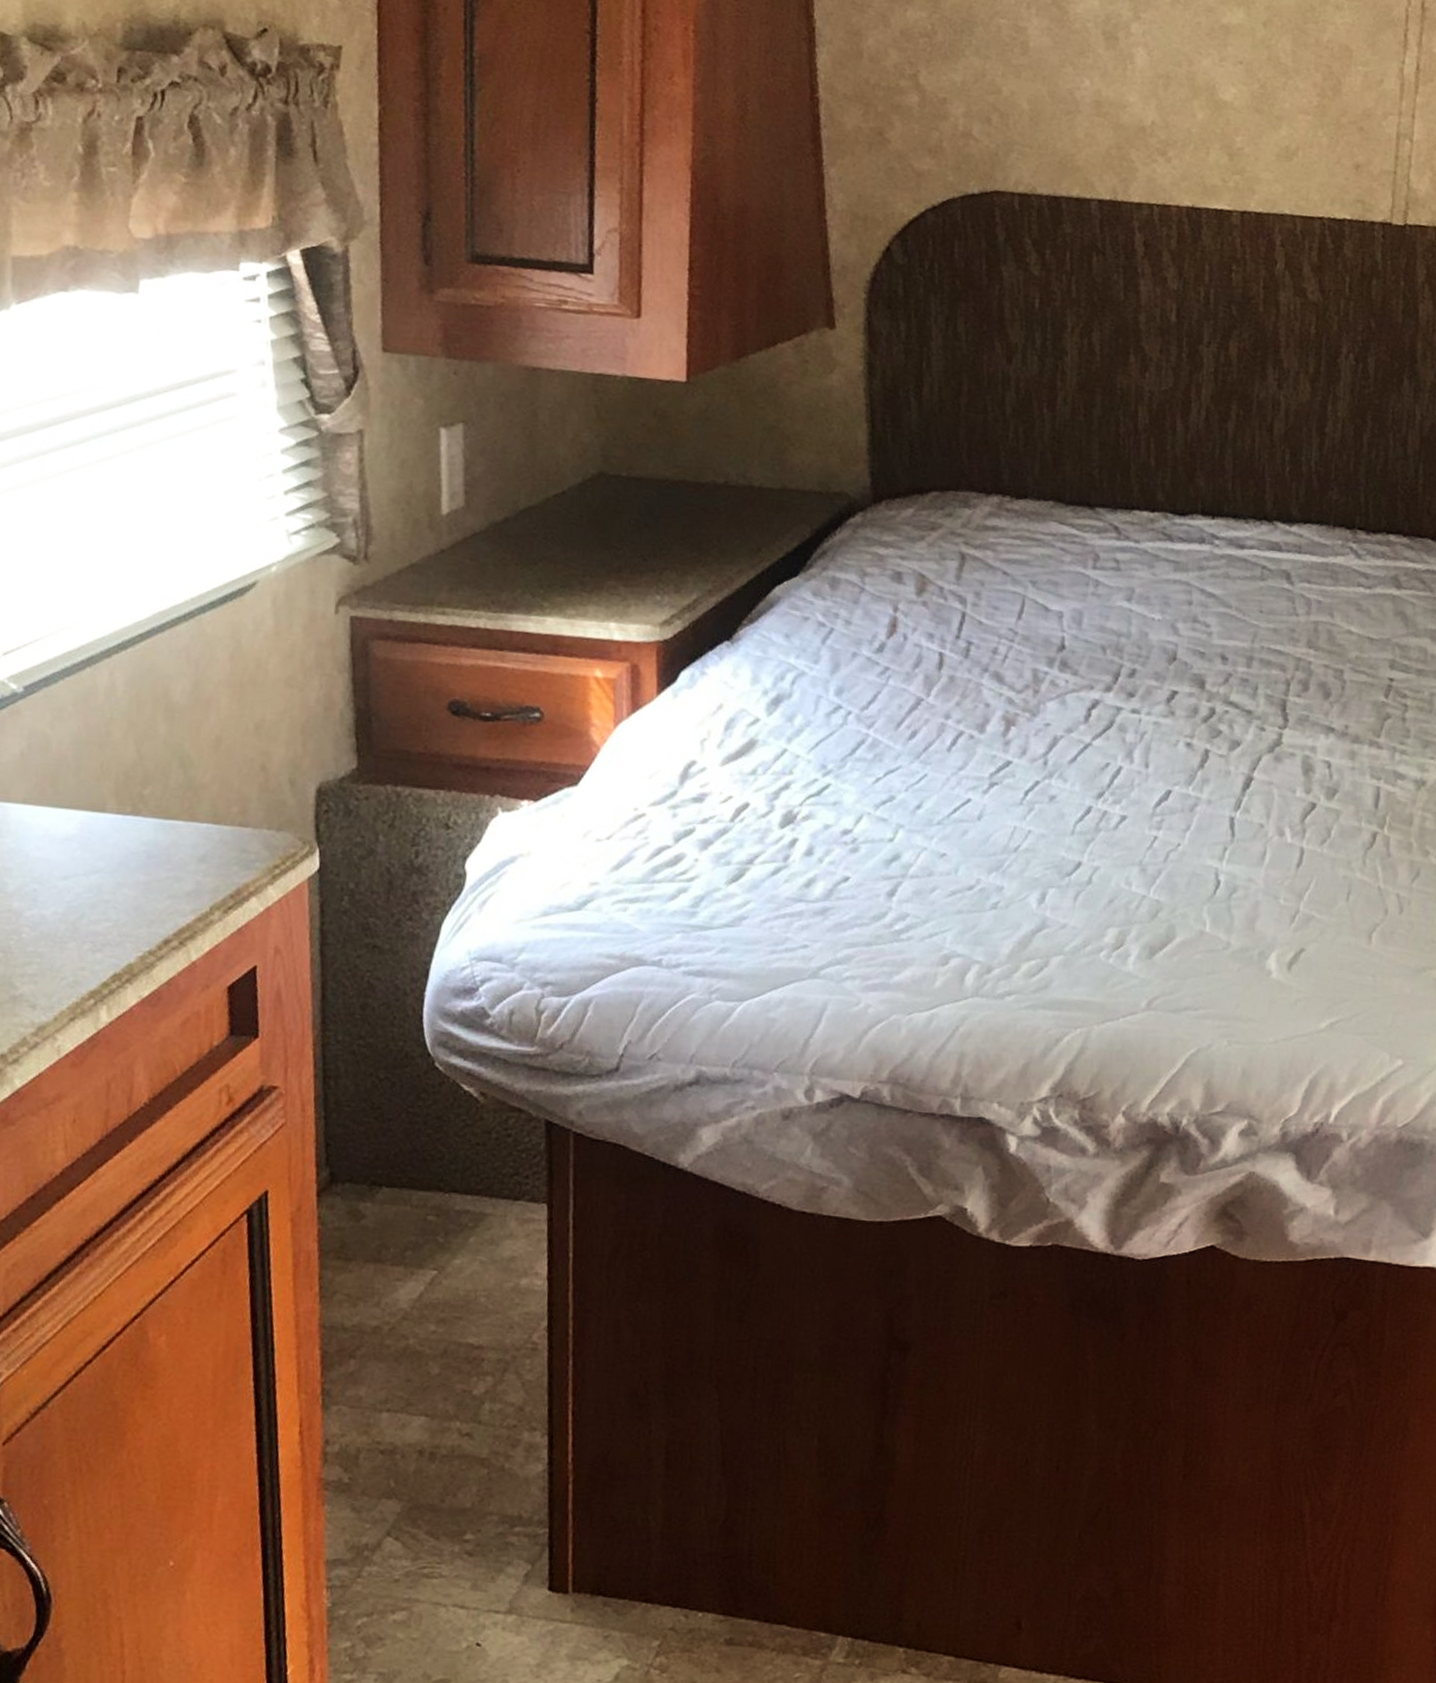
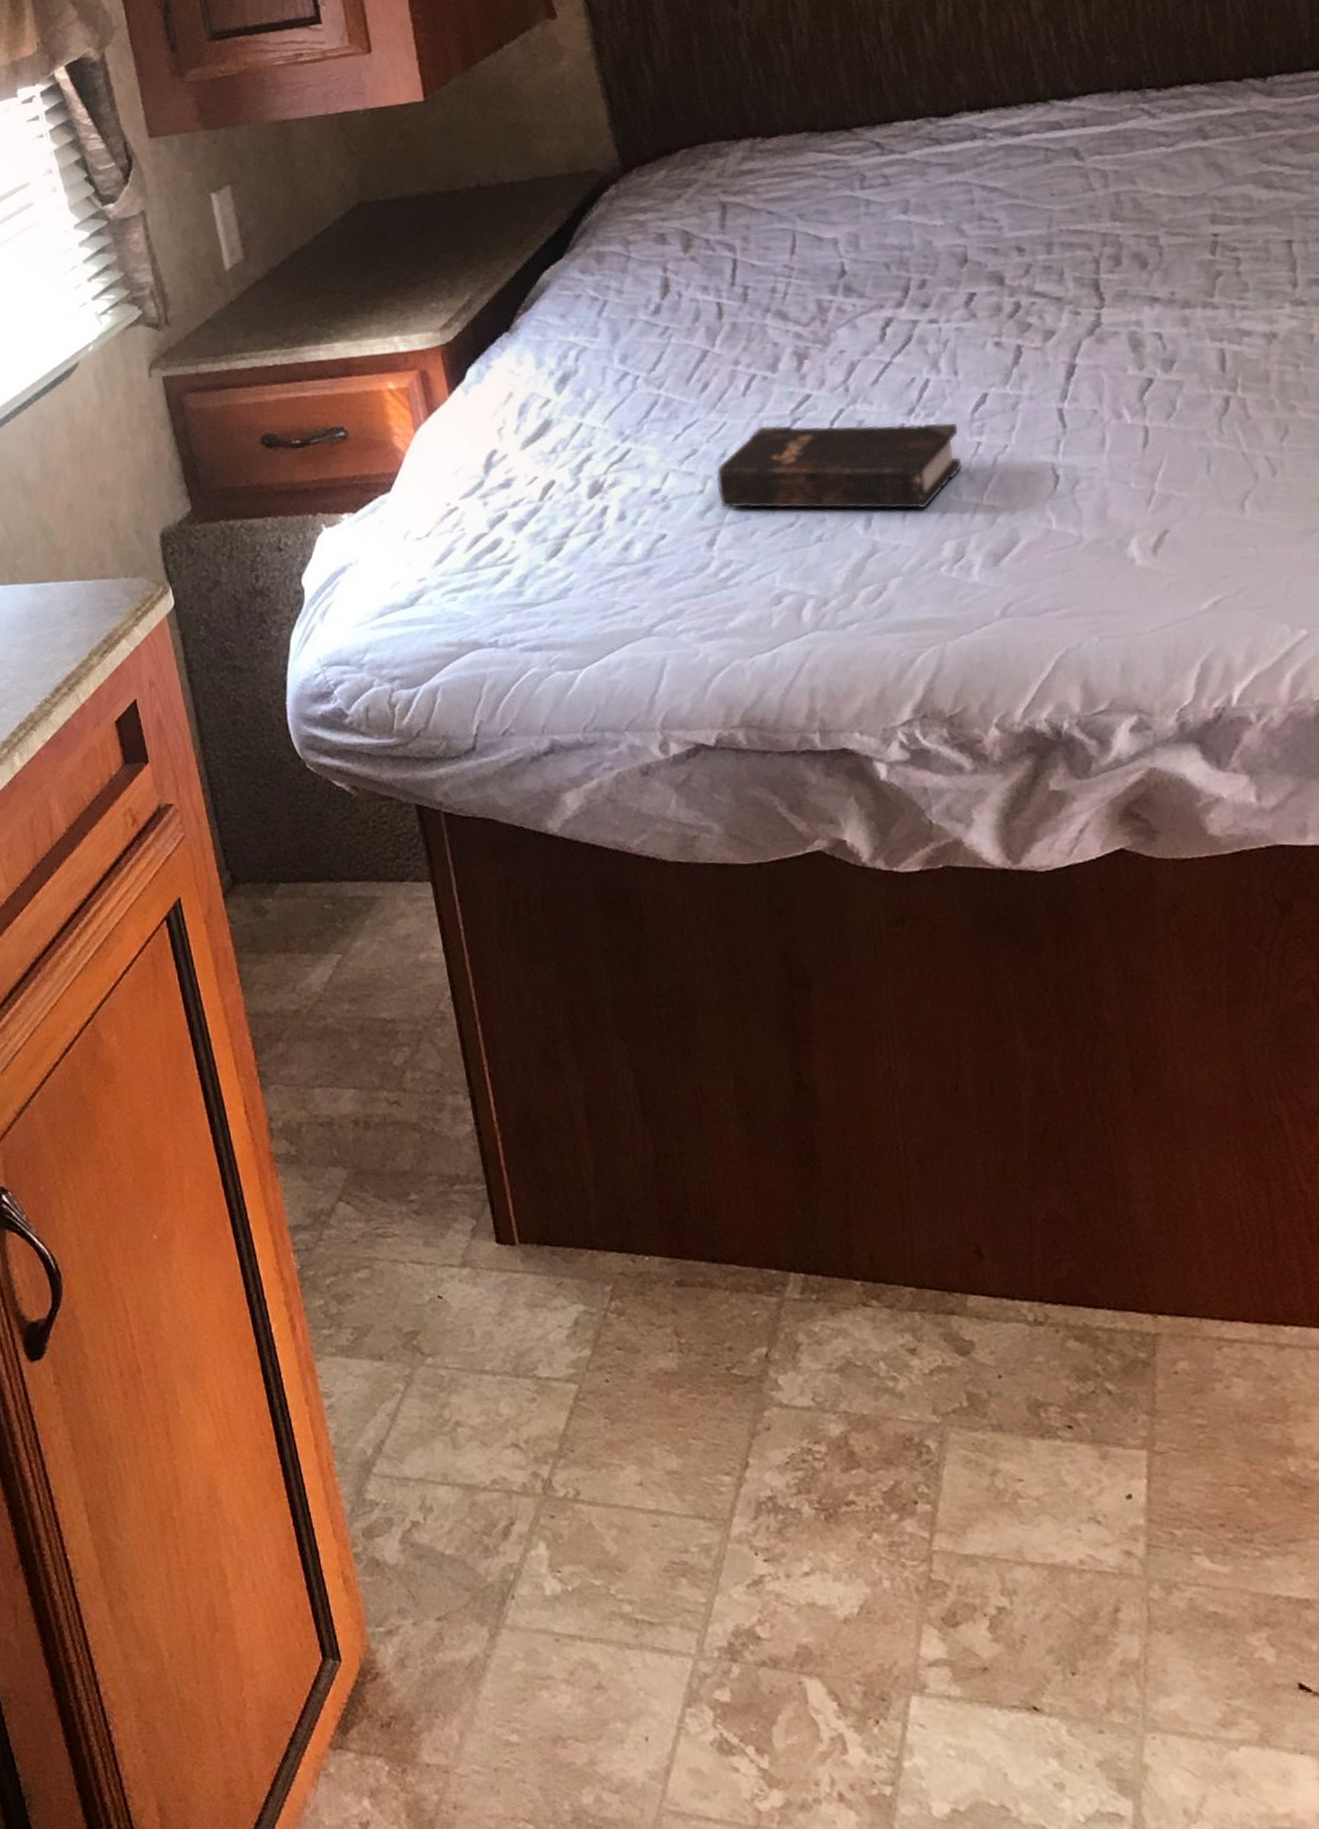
hardback book: none [907,785,1139,892] -> present [717,422,962,509]

